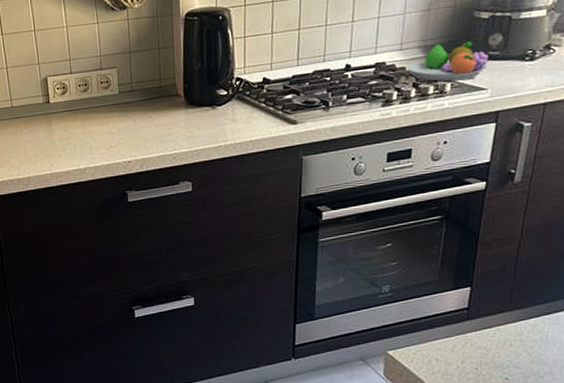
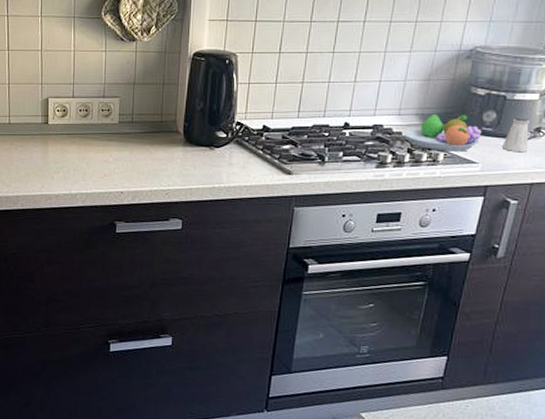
saltshaker: none [510,35,539,73] -> present [501,117,529,153]

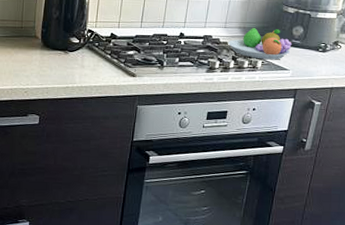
saltshaker: present [501,117,529,153] -> none [307,32,329,62]

